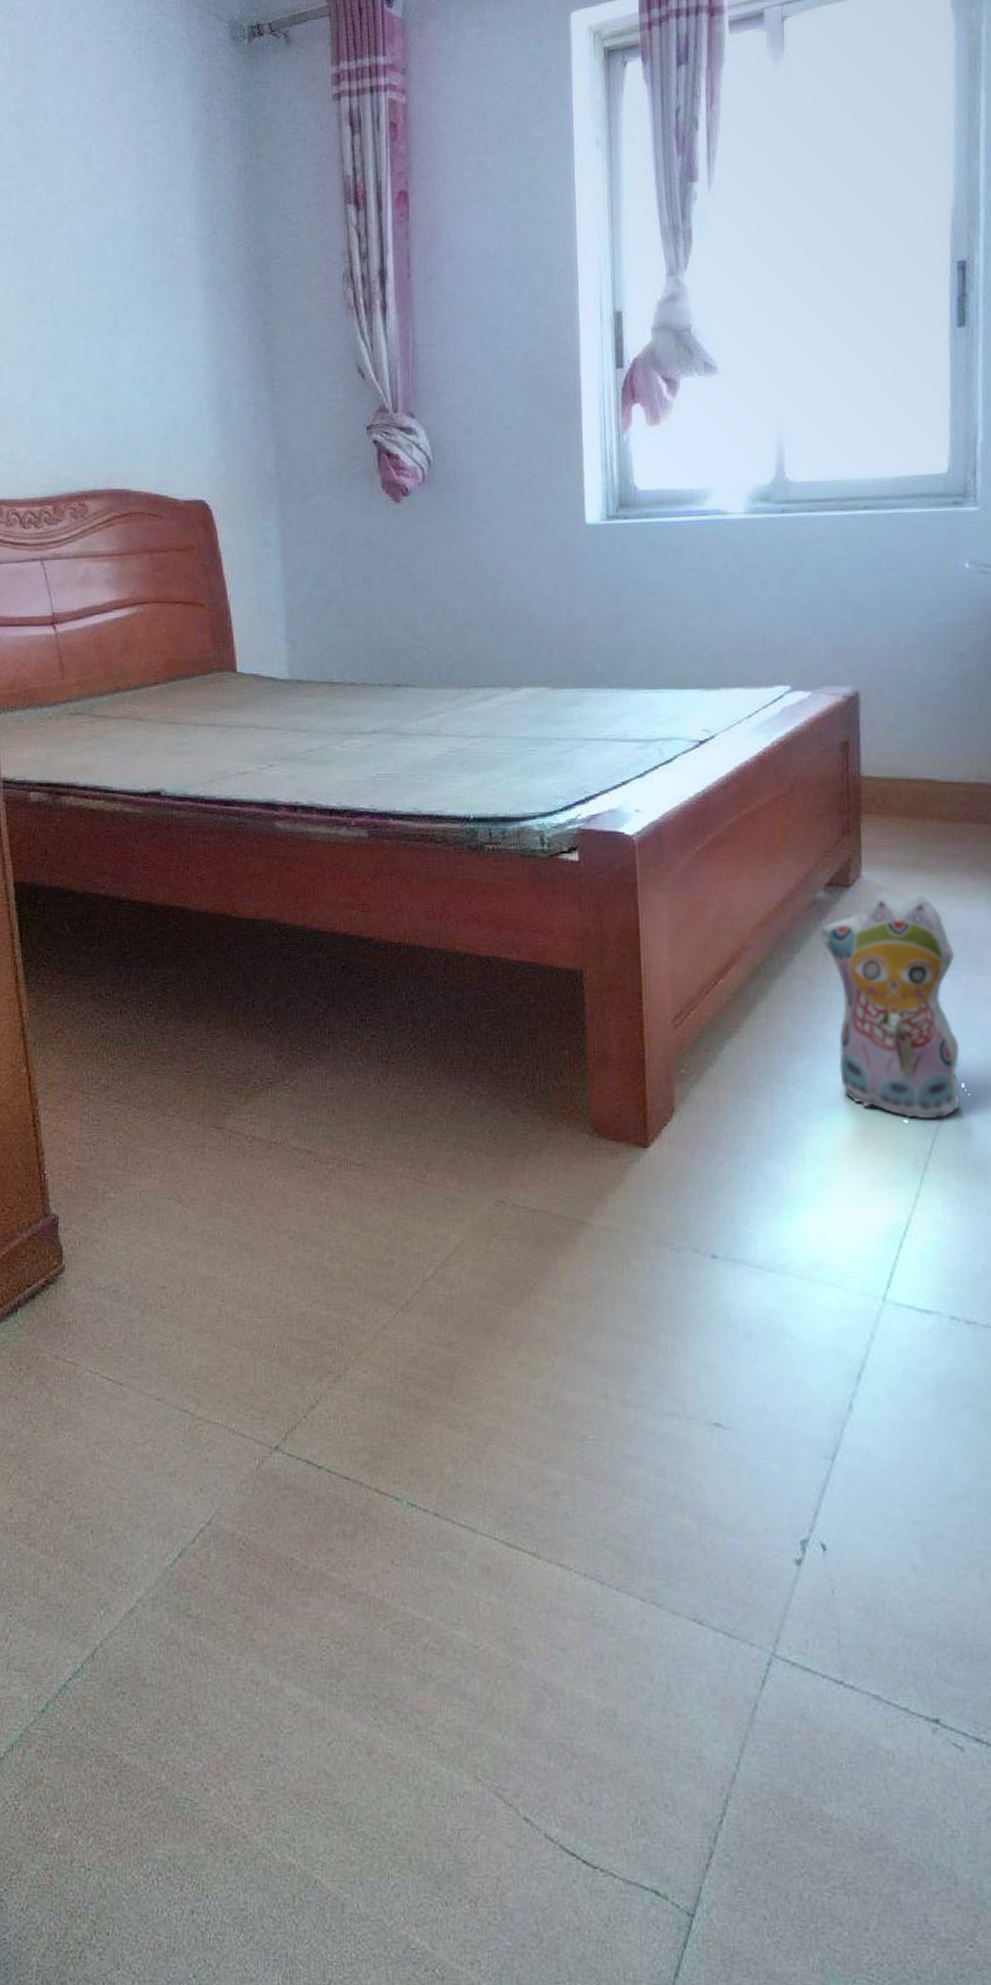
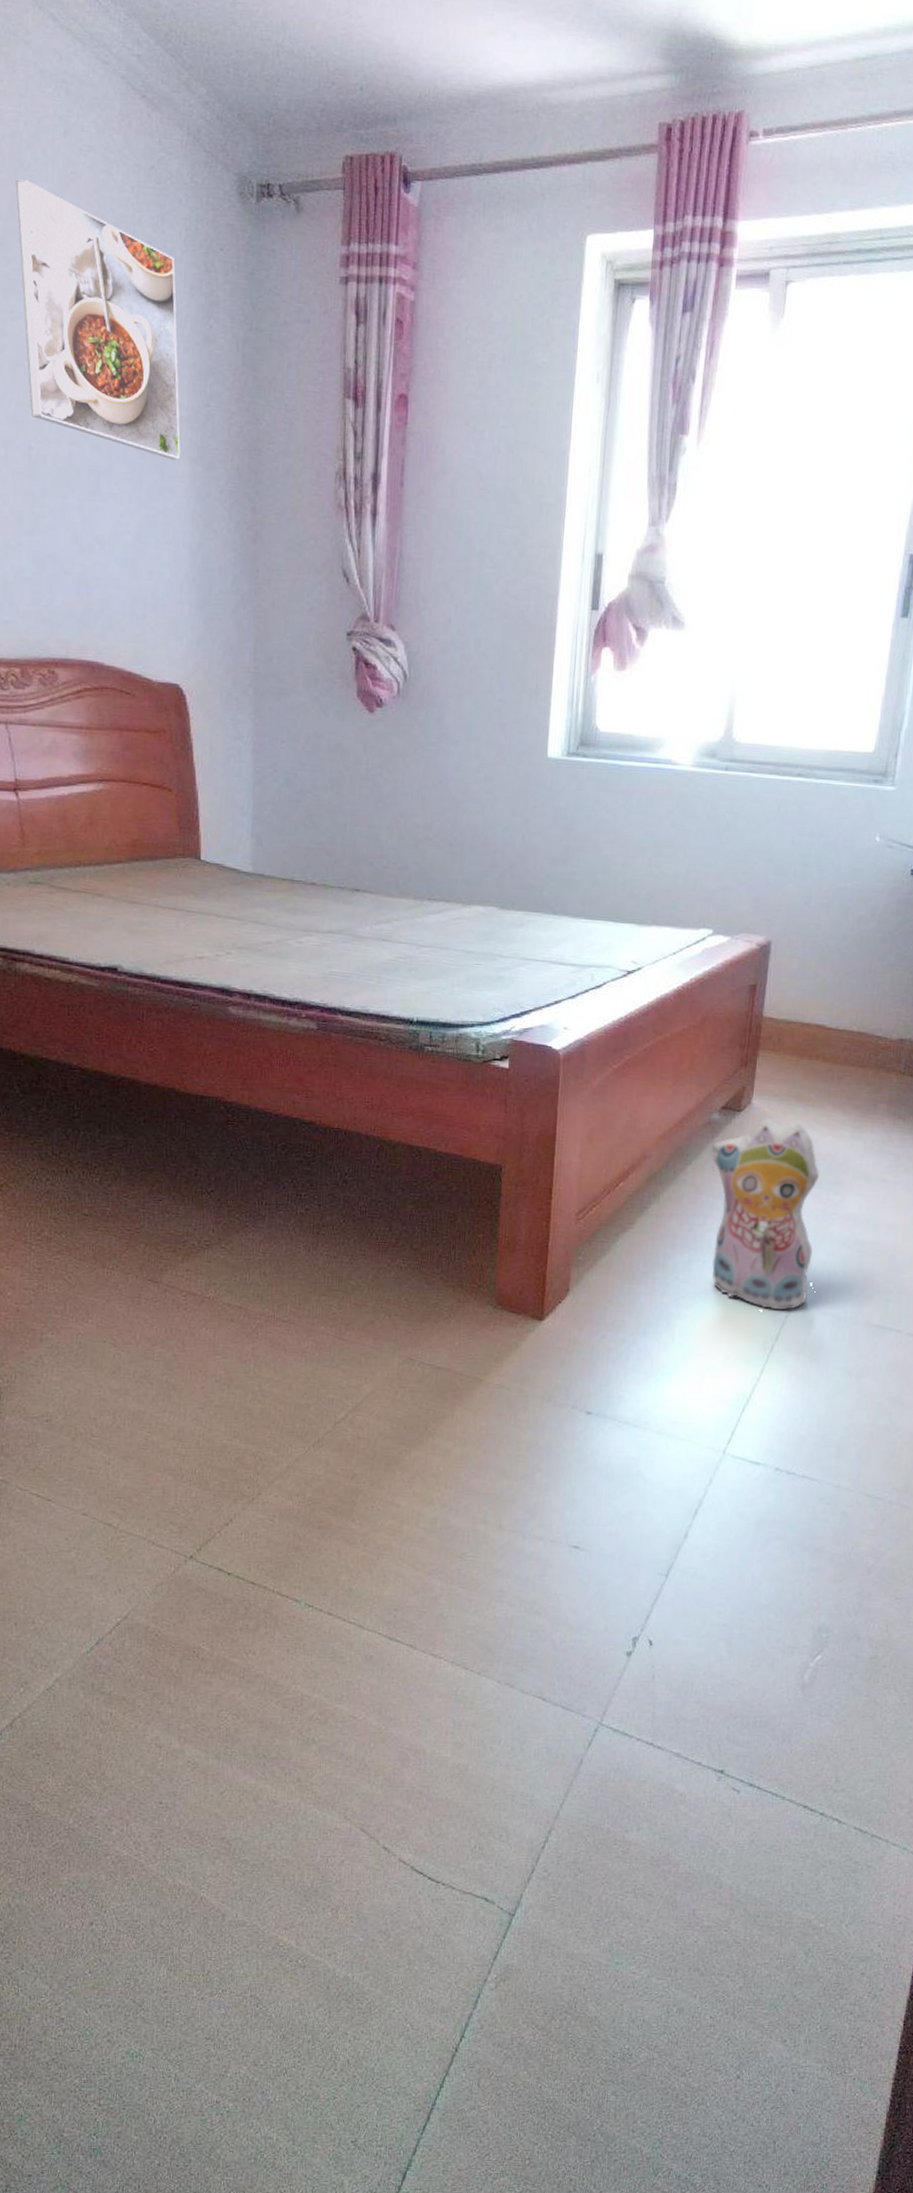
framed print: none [29,63,192,288] -> present [15,179,181,460]

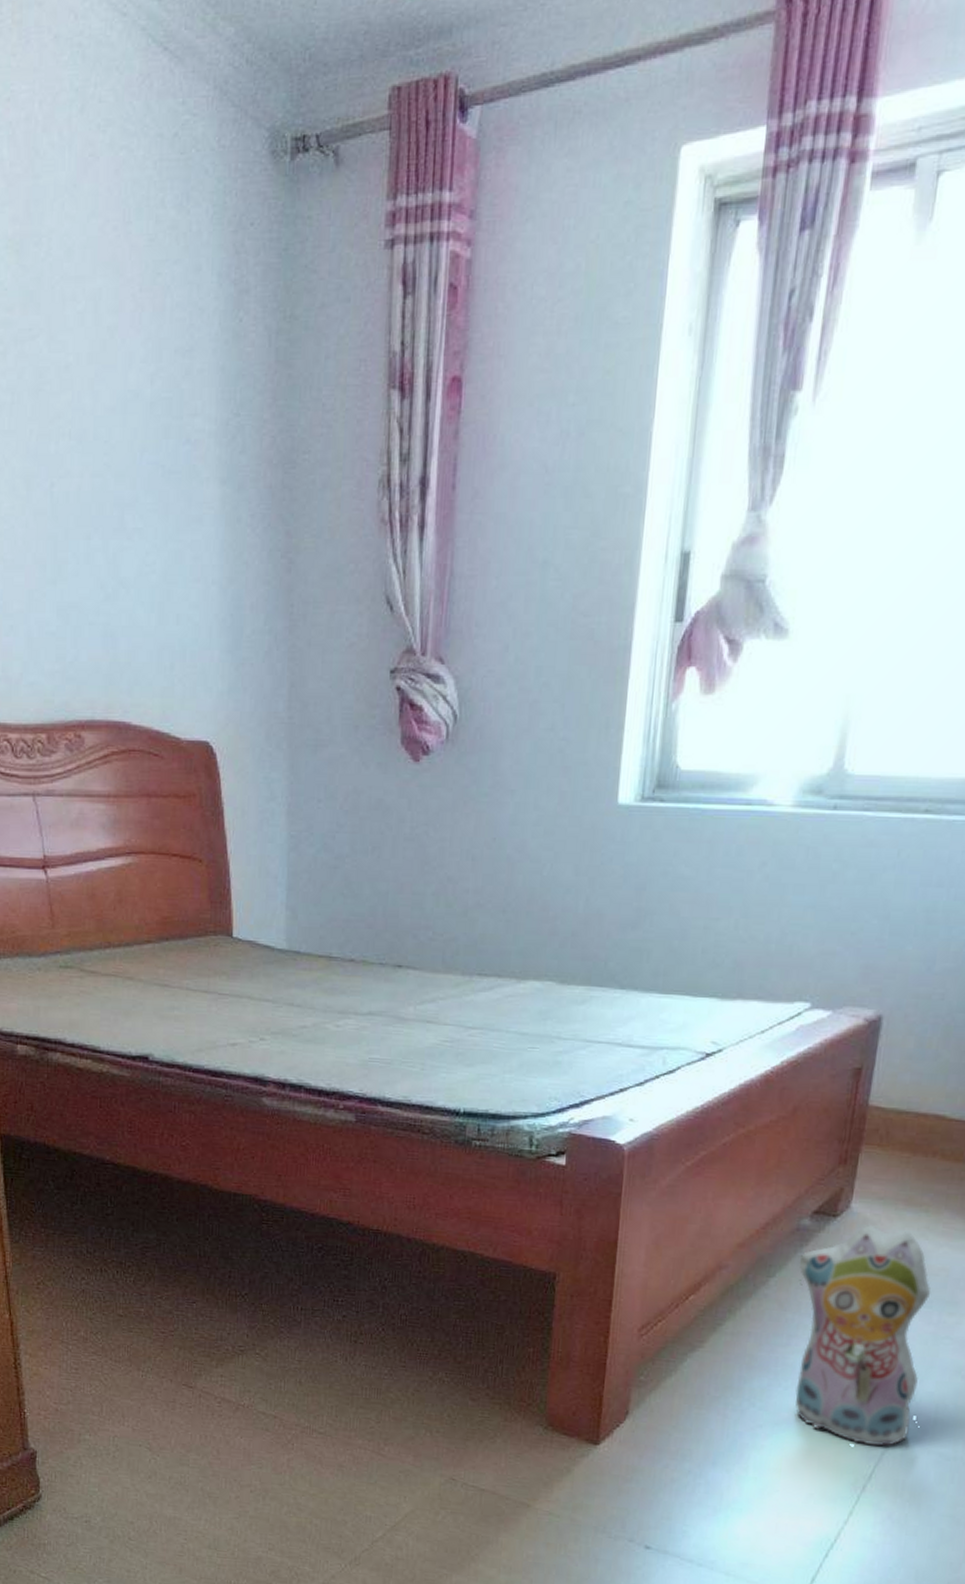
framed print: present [15,179,181,460] -> none [31,171,209,483]

